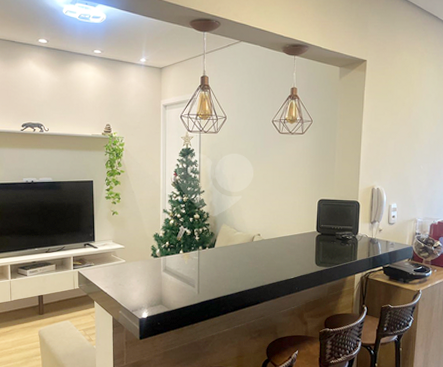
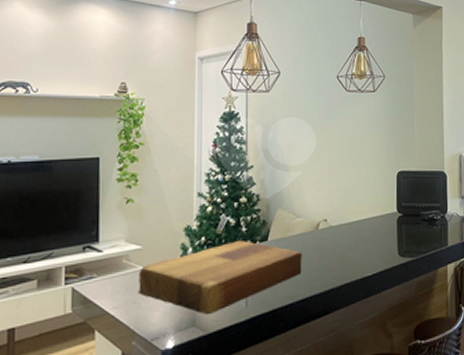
cutting board: none [122,245,240,296] -> present [137,240,302,314]

